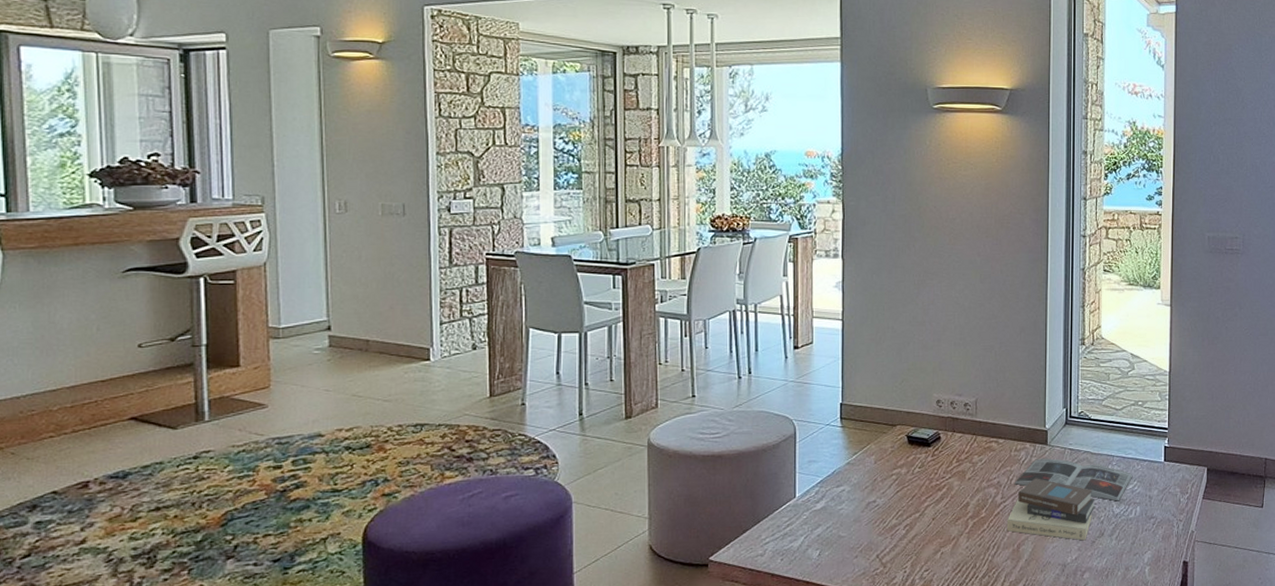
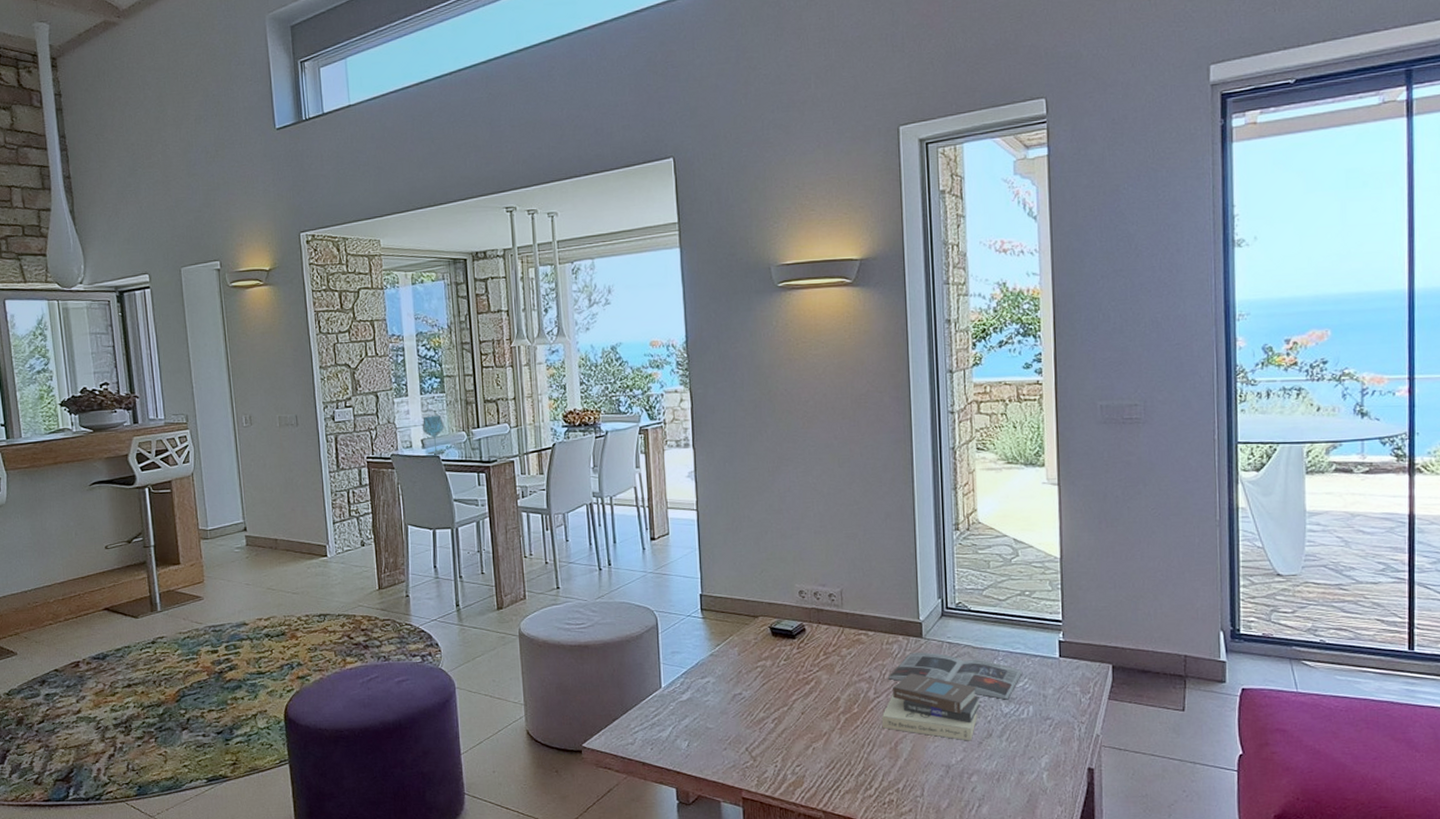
wine glass: none [553,213,579,254] -> present [422,415,445,455]

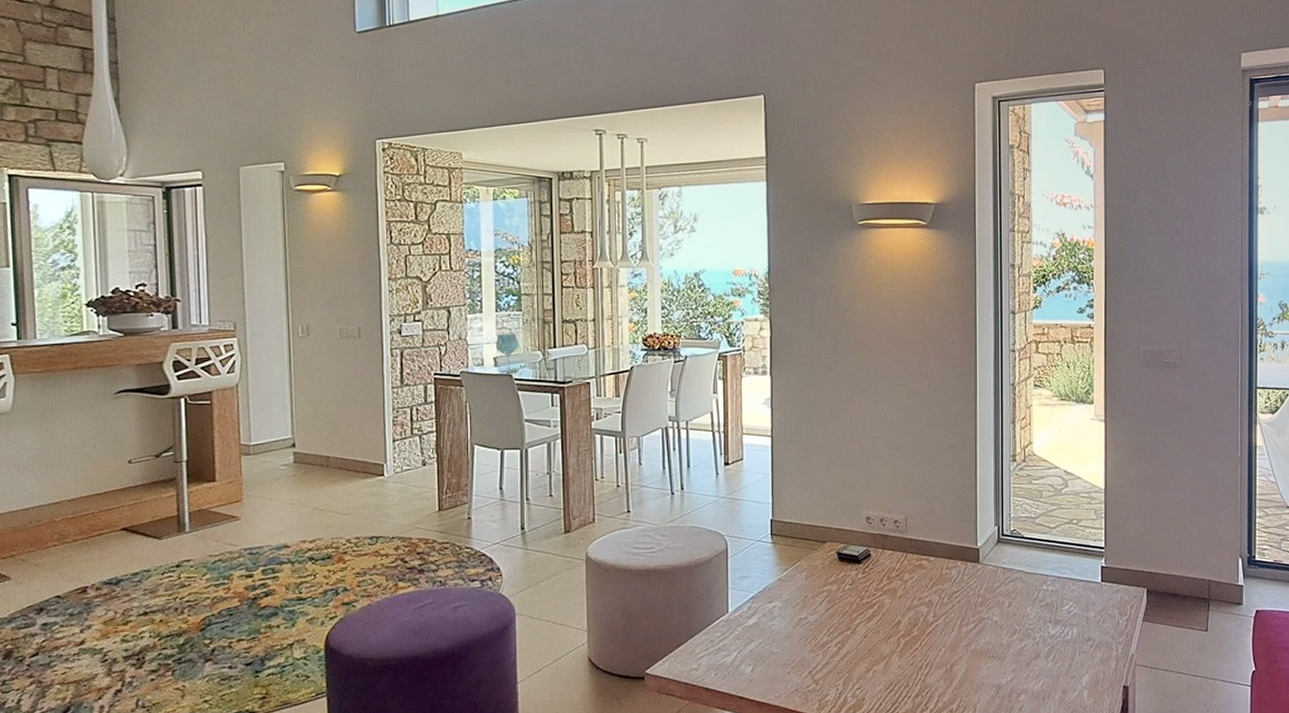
books: present [881,673,981,741] -> none [939,597,1030,662]
magazine: present [888,652,1023,700] -> none [947,577,1069,622]

